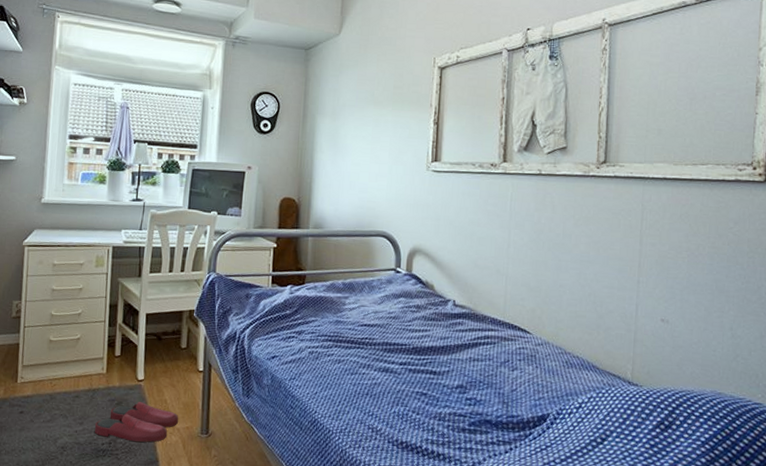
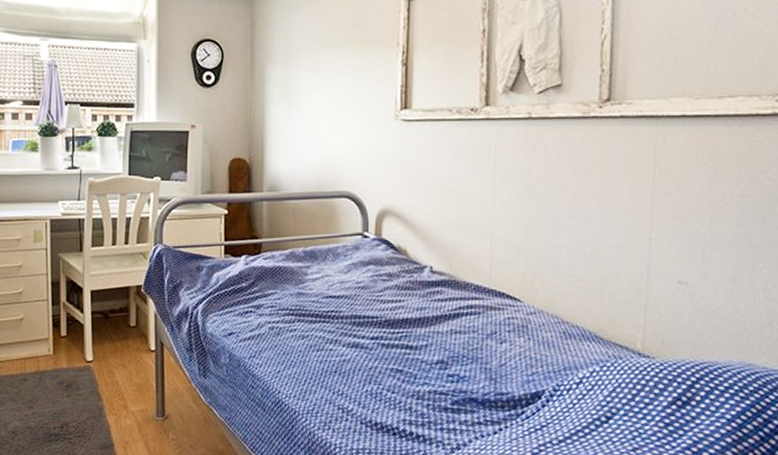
slippers: present [94,401,179,443] -> none [45,383,133,426]

